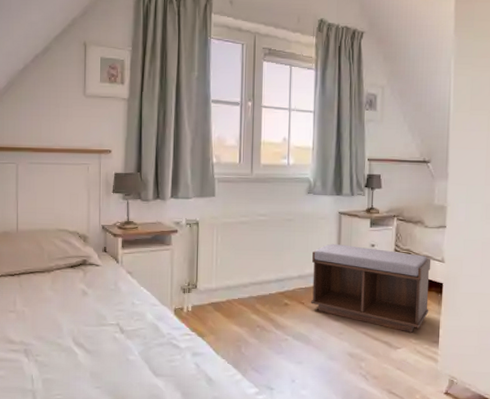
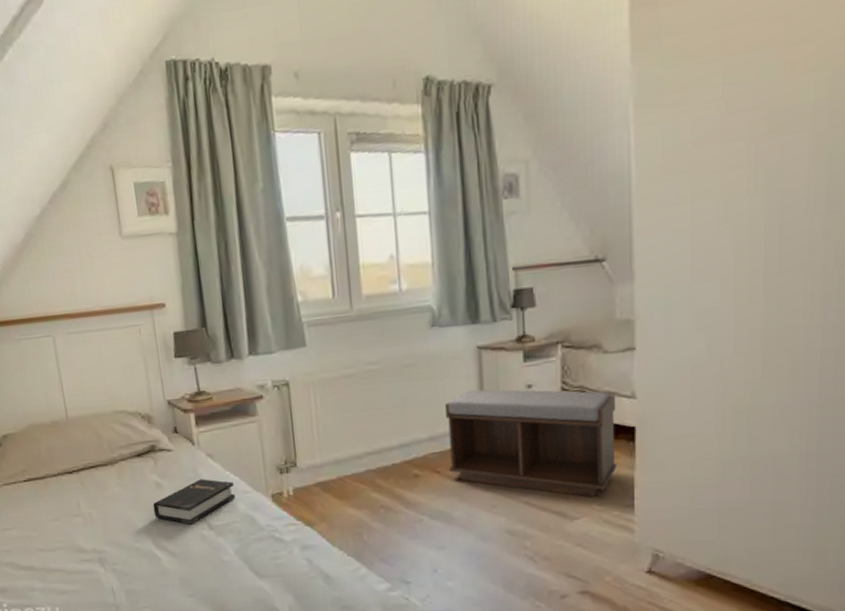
hardback book: none [77,291,146,328] -> present [152,479,236,525]

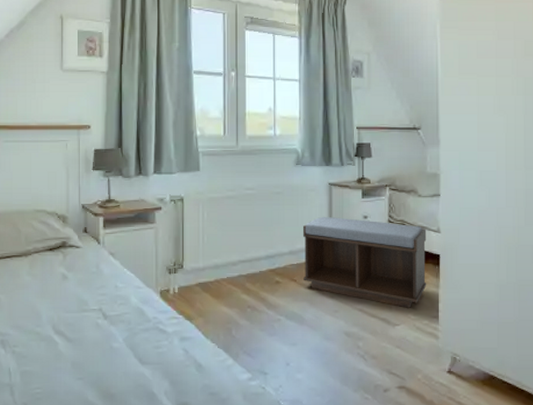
hardback book: present [152,479,236,525] -> none [57,274,130,313]

